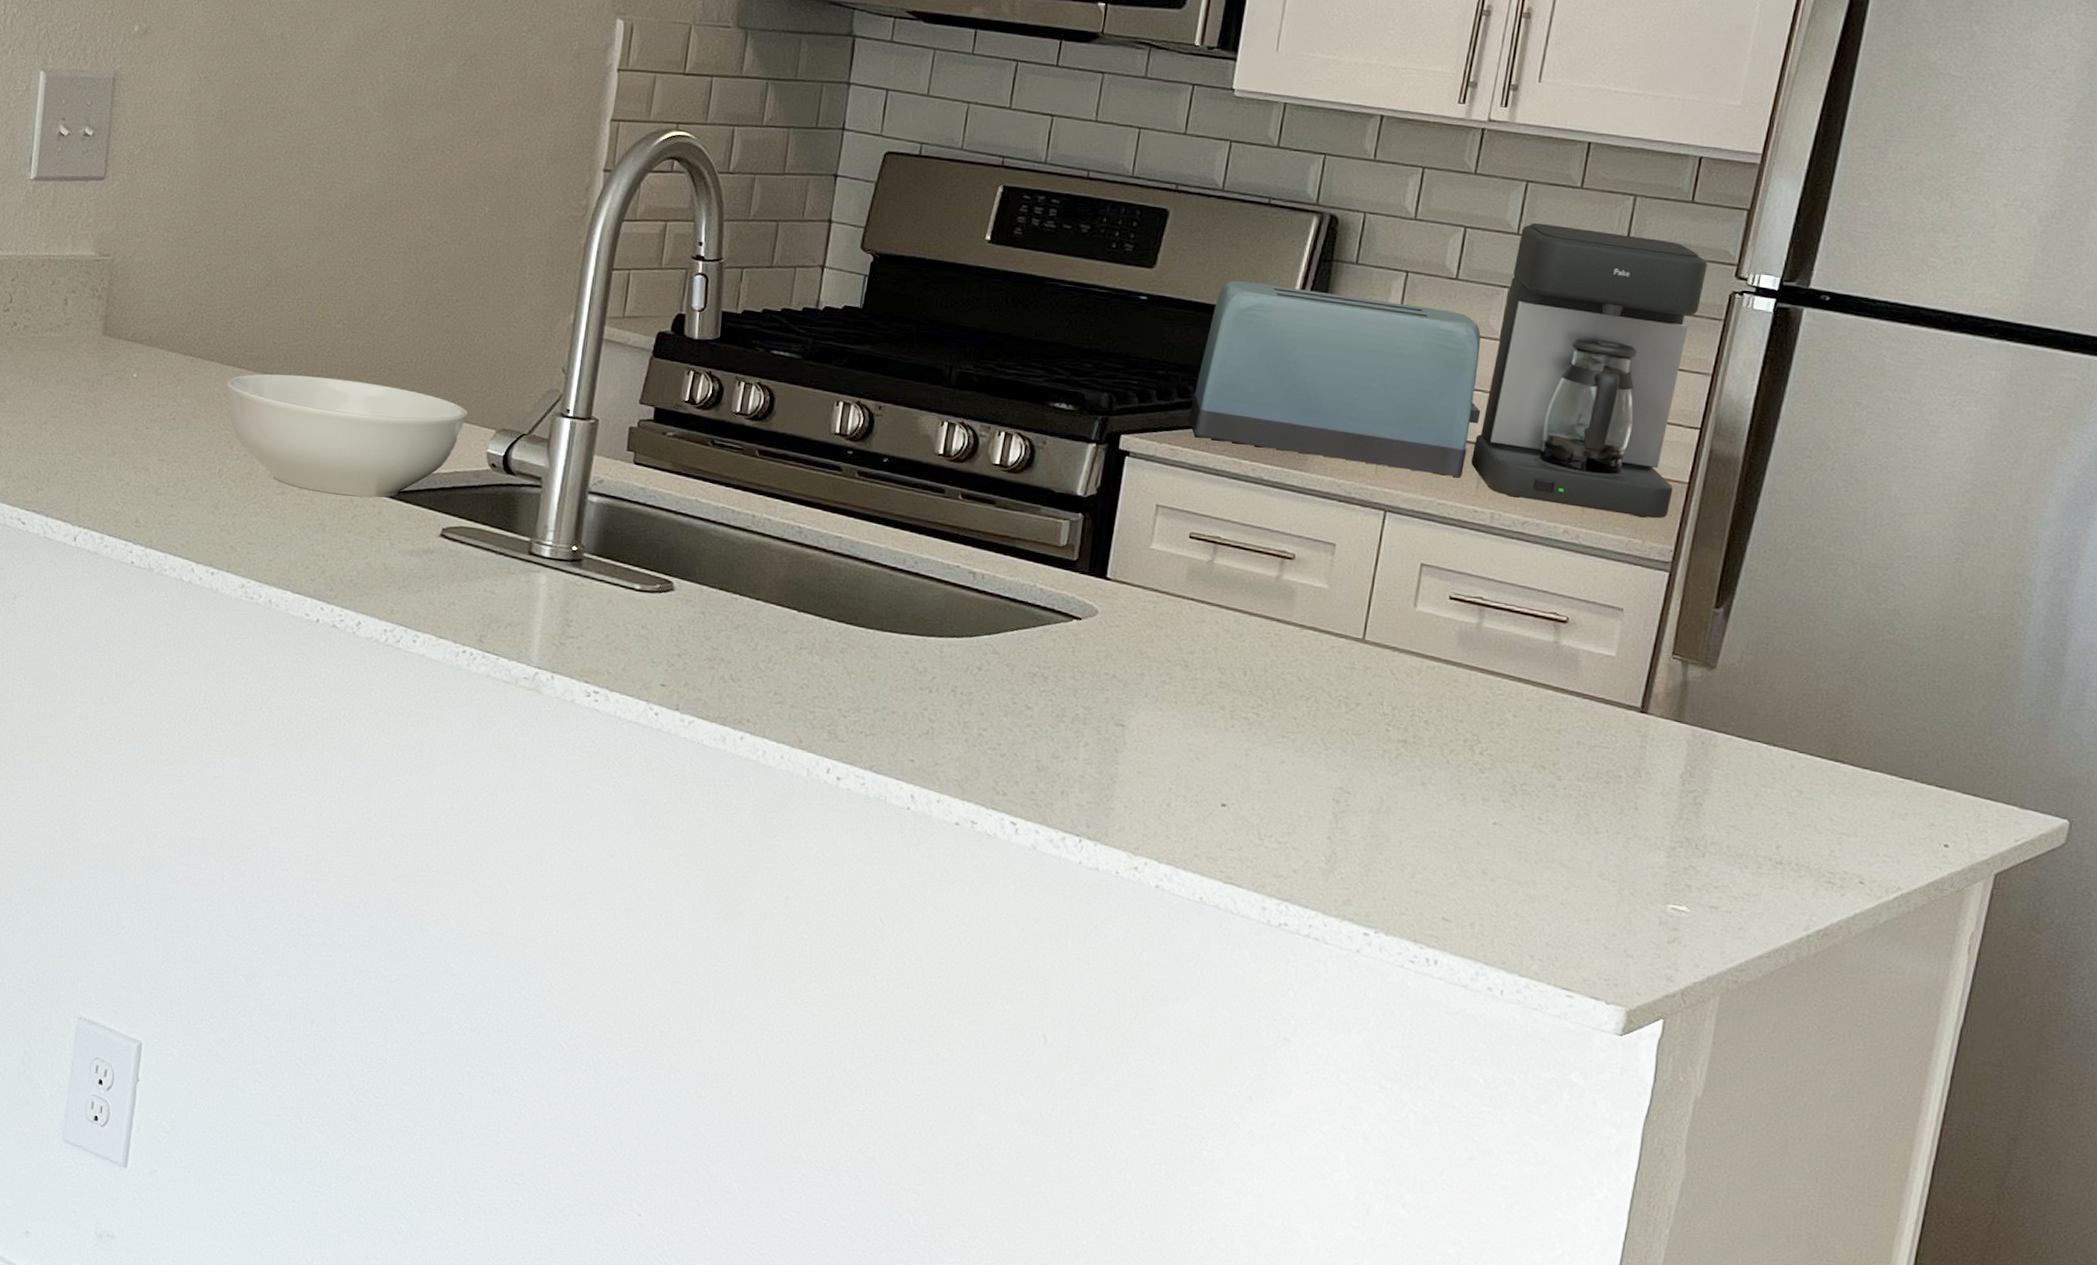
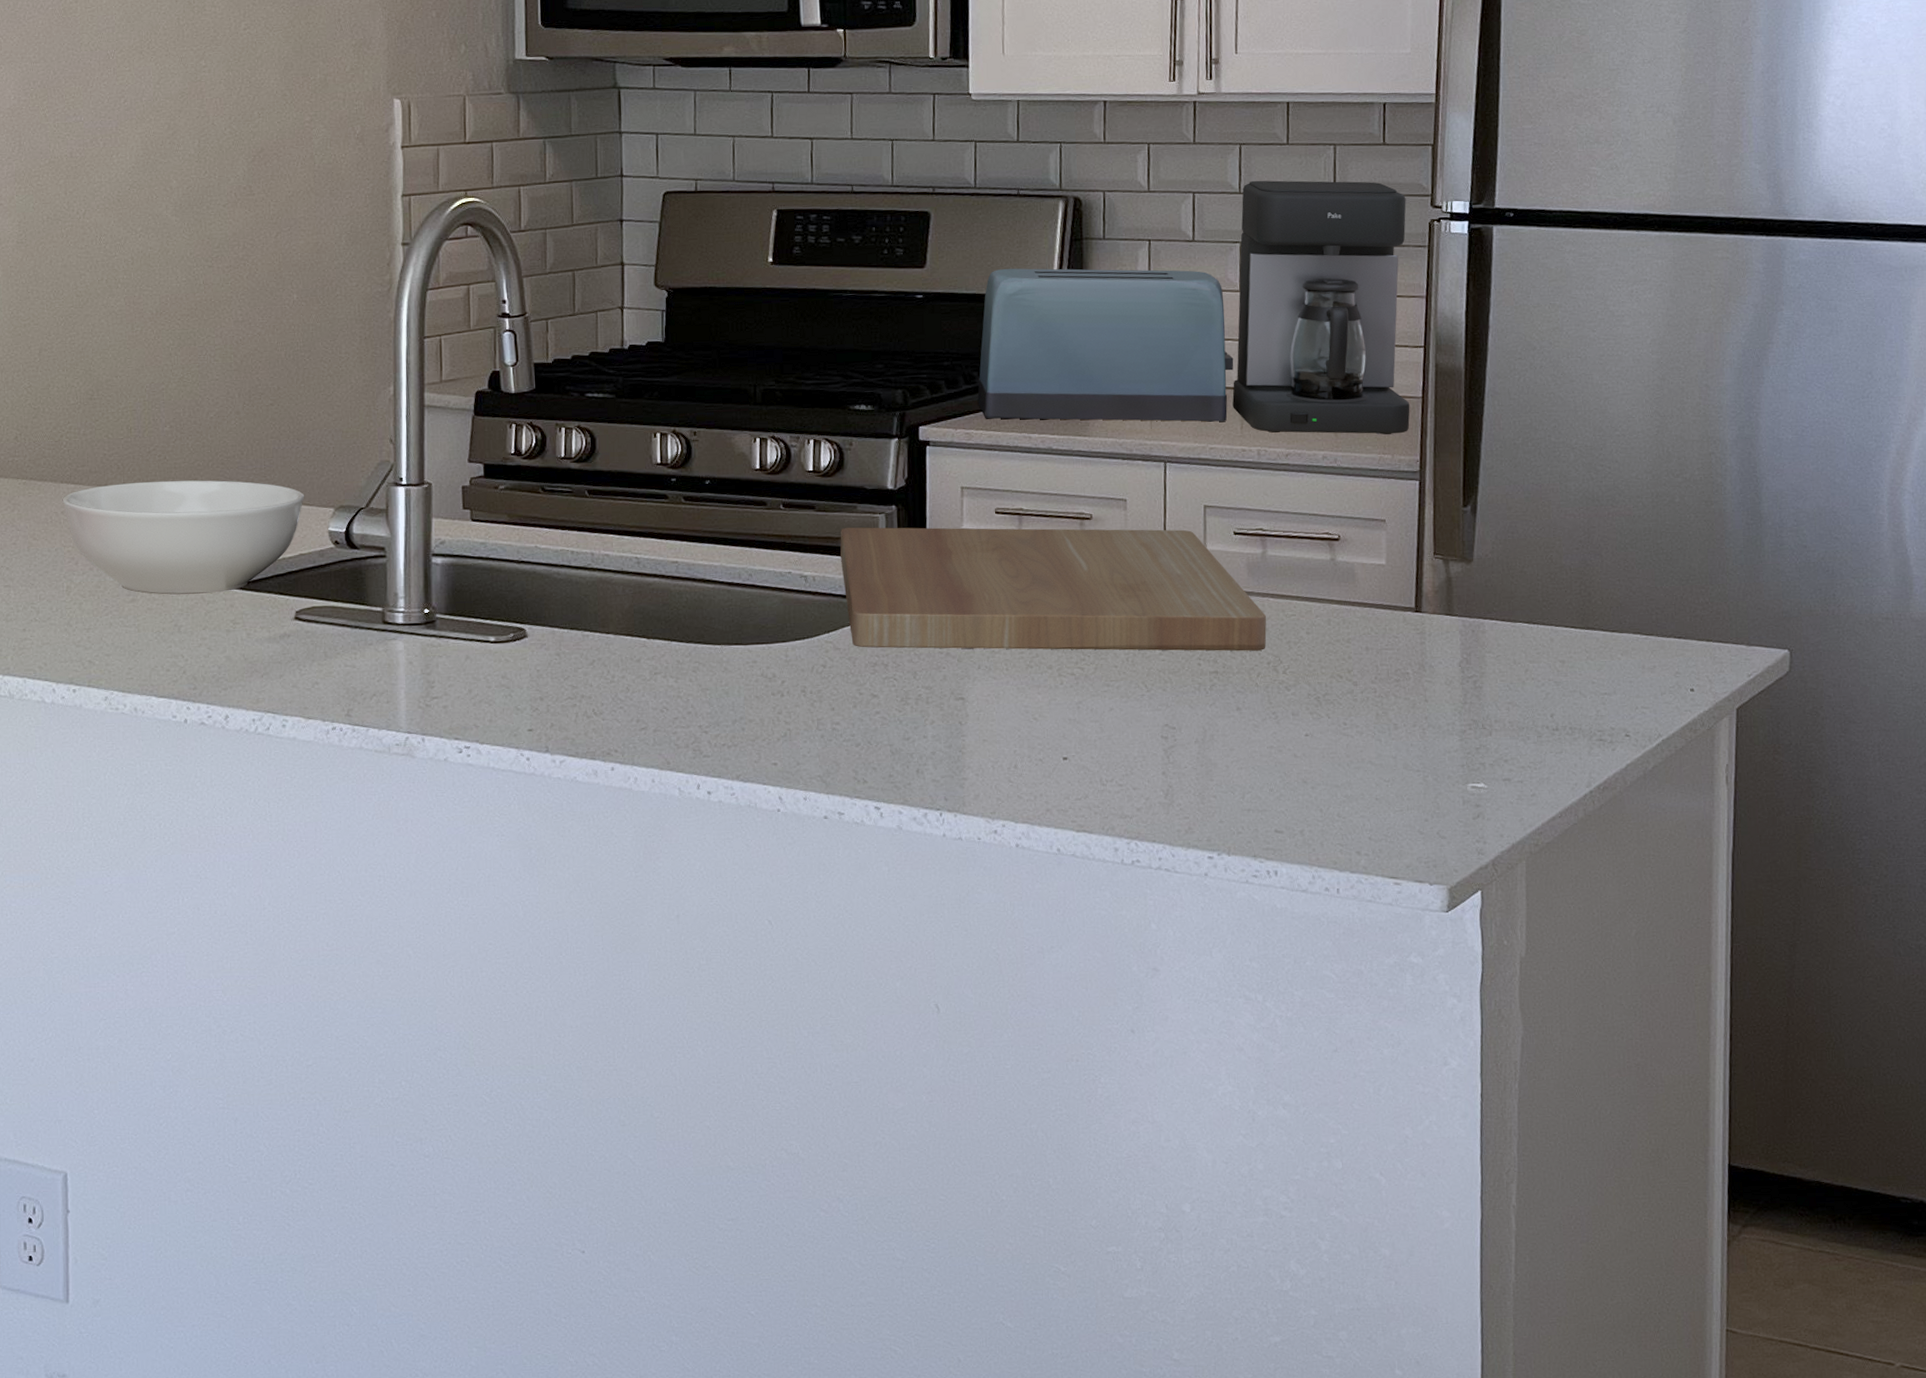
cutting board: none [1013,529,1472,727] -> present [840,527,1267,652]

